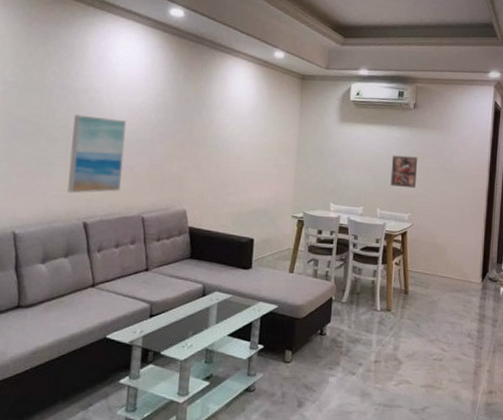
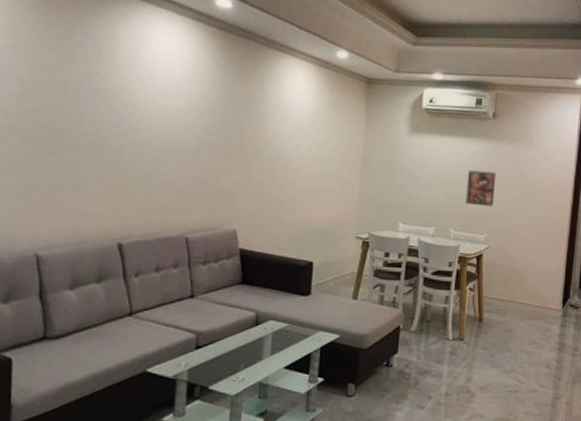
wall art: present [66,114,126,194] -> none [97,120,166,211]

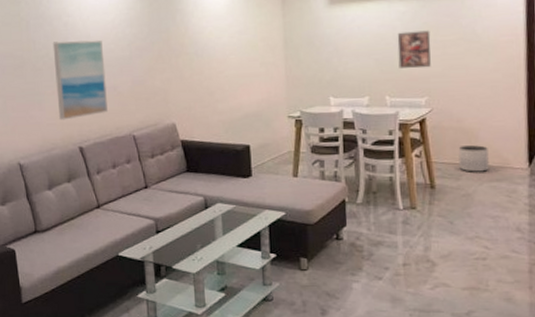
wall art: none [97,120,166,211] -> present [52,40,108,120]
planter: none [506,284,532,310] -> present [458,145,489,172]

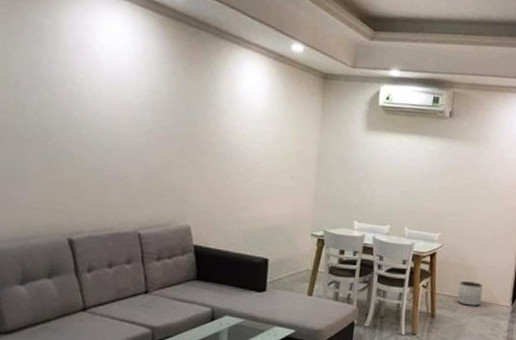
wall art: present [52,40,108,120] -> none [45,111,115,206]
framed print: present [397,30,431,69] -> none [420,169,452,206]

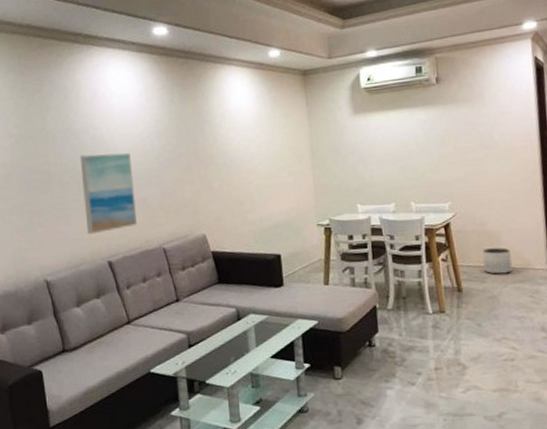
wall art: none [45,111,115,206] -> present [80,152,137,235]

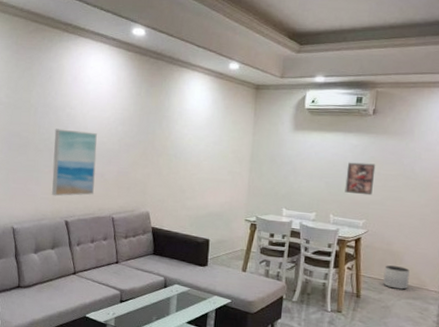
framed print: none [419,137,453,175] -> present [345,162,376,196]

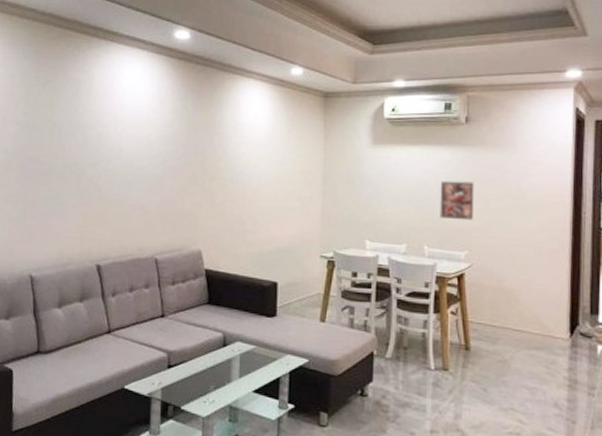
wall art: present [51,128,97,196] -> none [79,151,135,235]
planter: present [383,265,410,290] -> none [496,307,528,338]

